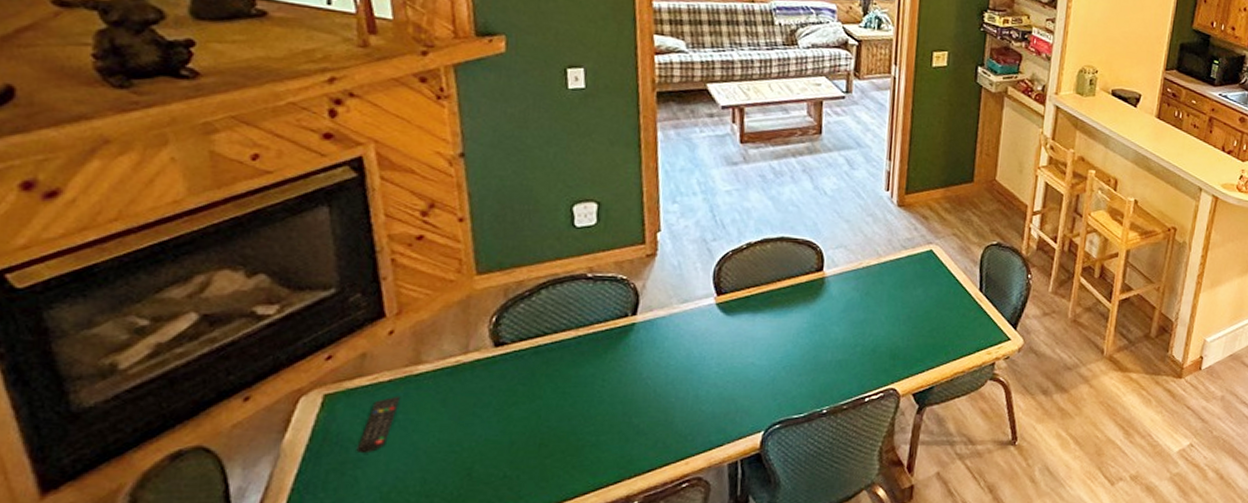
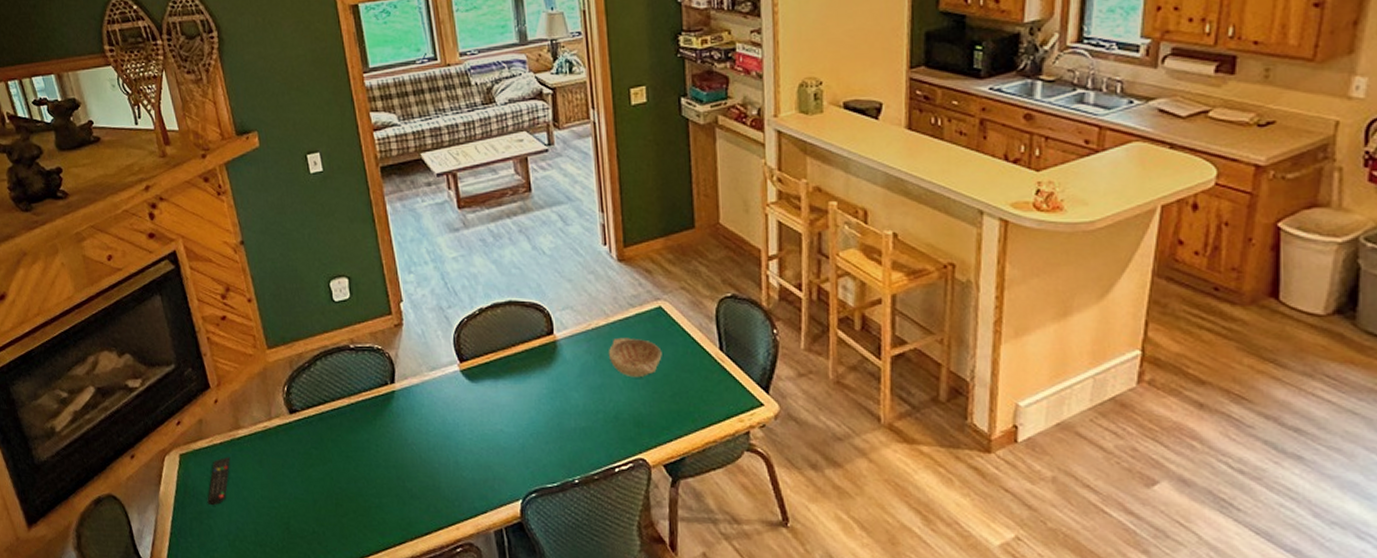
decorative bowl: none [875,276,927,314] -> present [608,337,662,378]

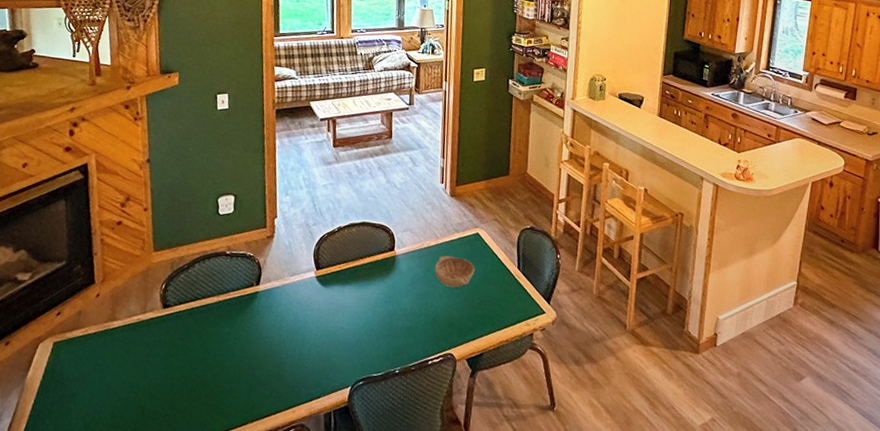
remote control: present [207,456,231,506] -> none [71,345,101,390]

